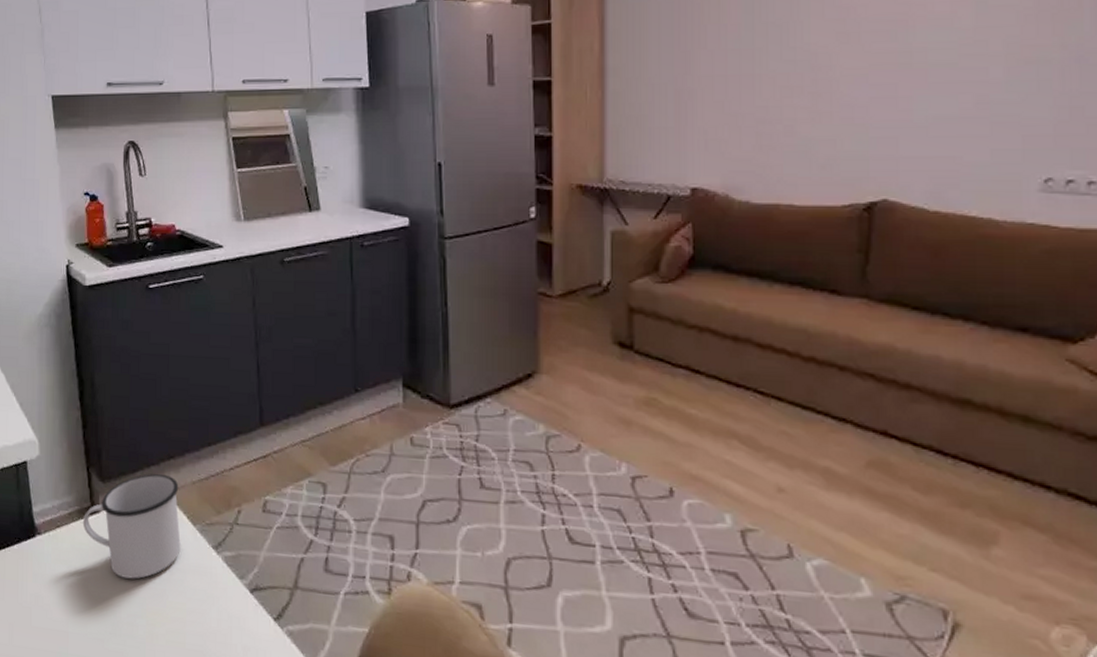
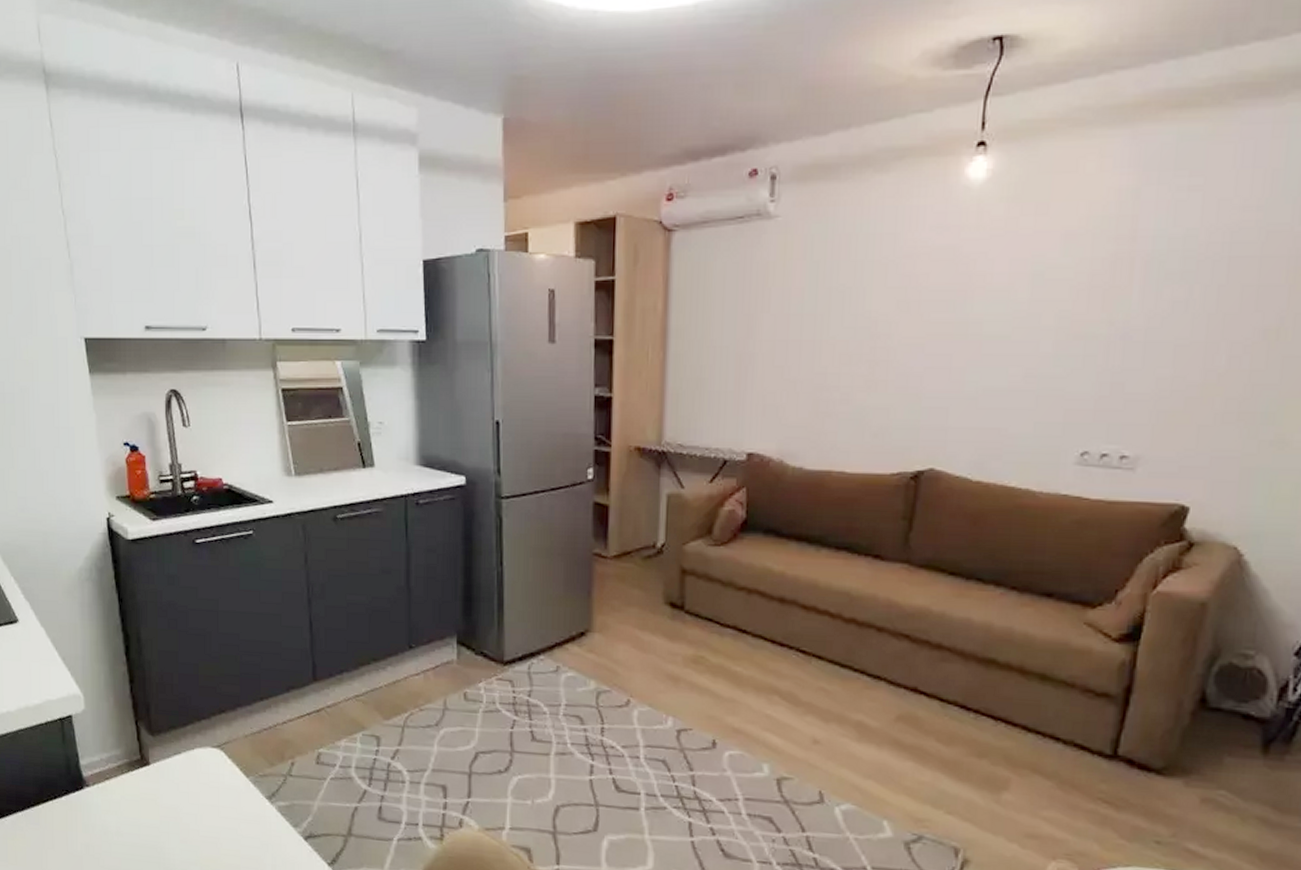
mug: present [82,473,181,579] -> none [132,727,234,829]

